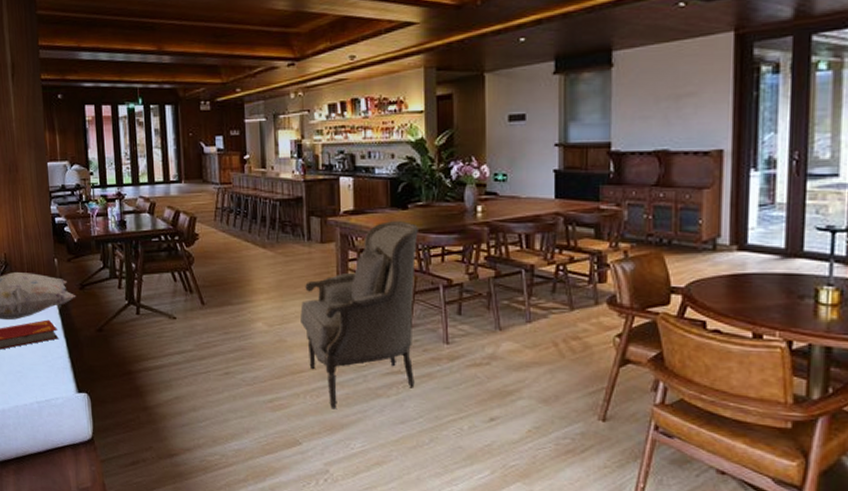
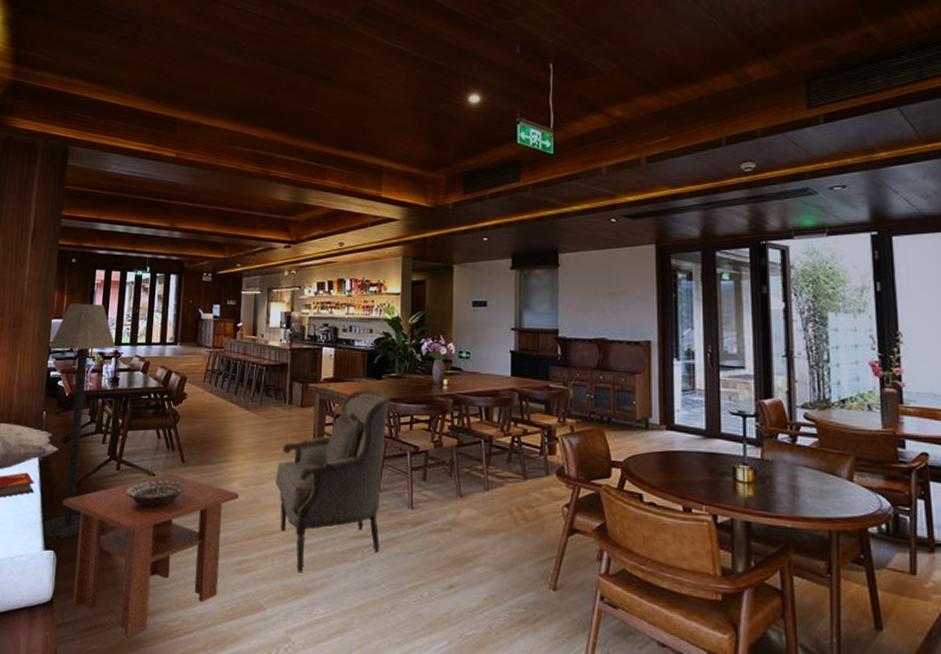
floor lamp: none [49,143,118,384] -> present [42,303,116,541]
coffee table: none [88,317,264,471] -> present [63,474,239,638]
decorative bowl: none [148,322,211,351] -> present [125,479,188,508]

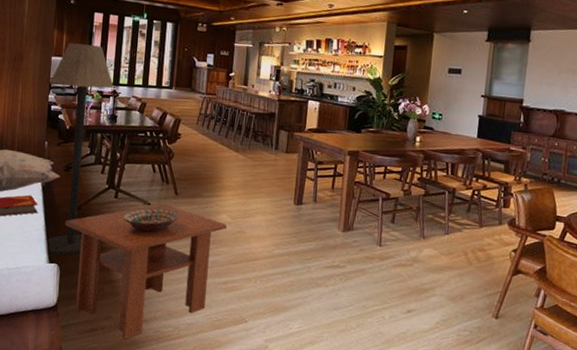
armchair: present [275,390,390,573] -> none [260,141,368,294]

